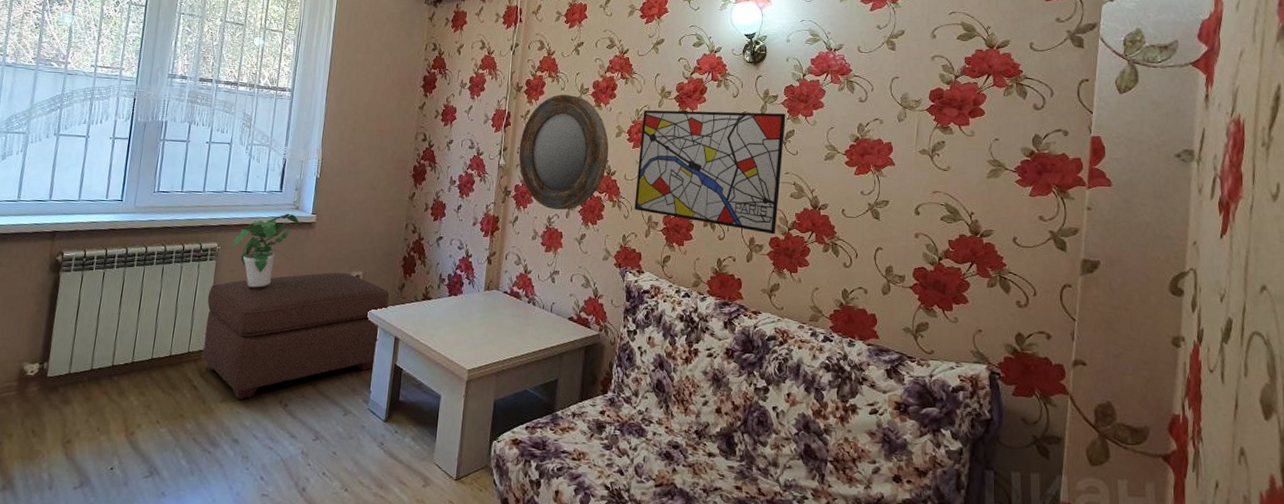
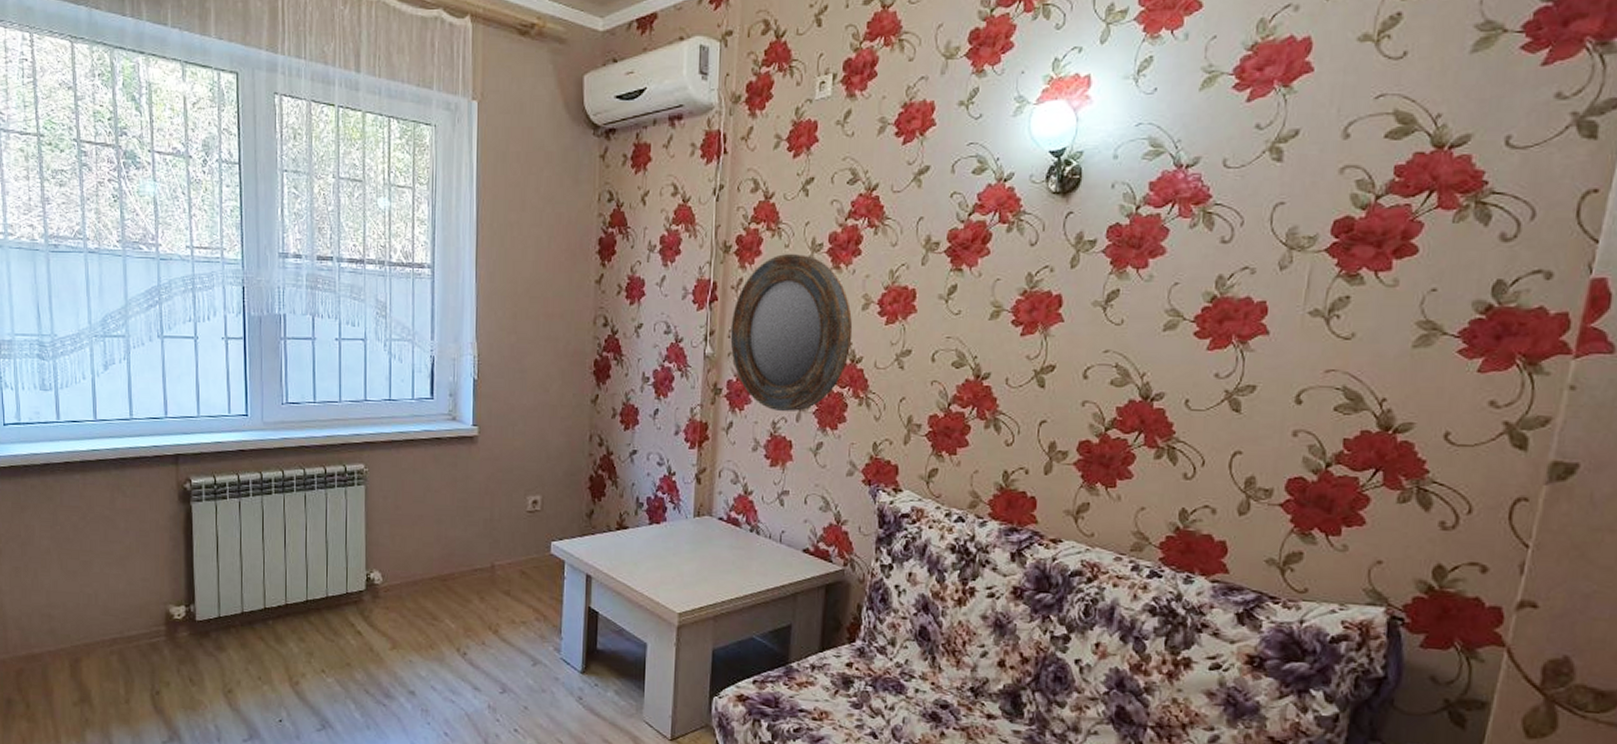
ottoman: present [202,272,390,399] -> none [360,497,576,647]
potted plant: present [232,214,300,288] -> none [382,426,459,518]
wall art: present [634,110,786,235] -> none [888,265,1108,437]

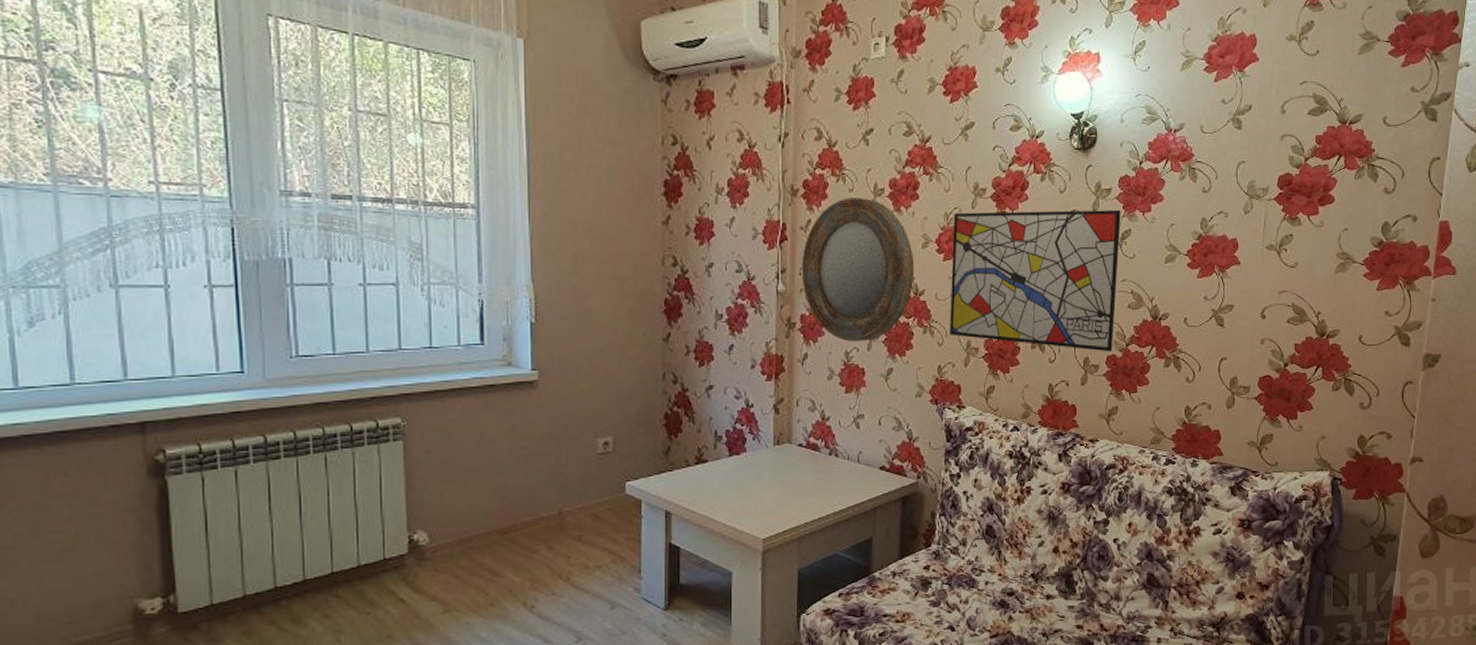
wall art: none [888,265,1108,437] -> present [950,209,1121,352]

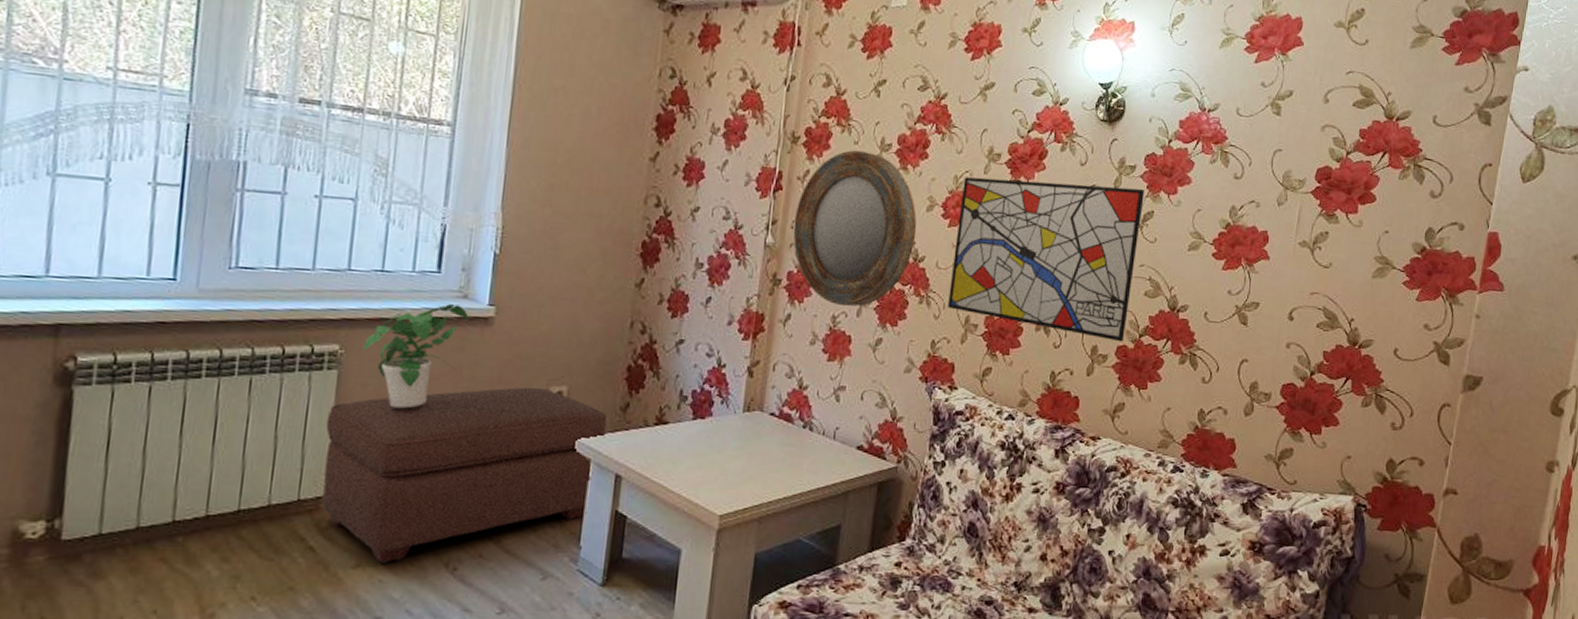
ottoman: none [399,440,652,607] -> present [321,387,608,563]
potted plant: none [423,372,516,470] -> present [363,304,470,409]

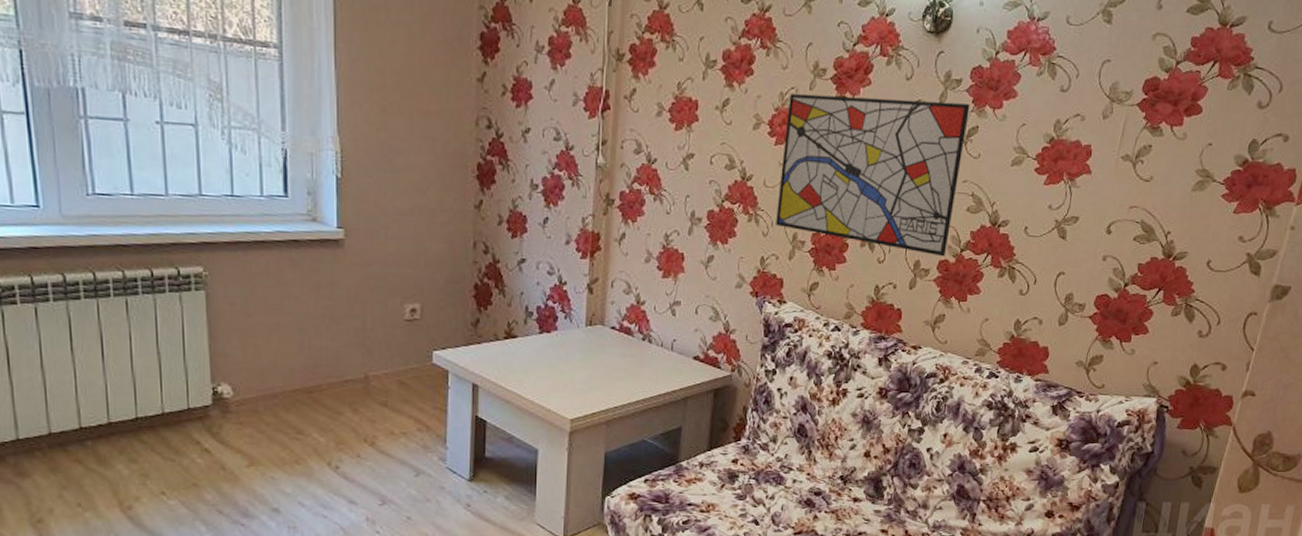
ottoman: present [321,387,608,563] -> none [202,304,460,463]
potted plant: present [363,304,470,409] -> none [225,227,321,326]
home mirror: present [793,150,917,307] -> none [623,67,744,225]

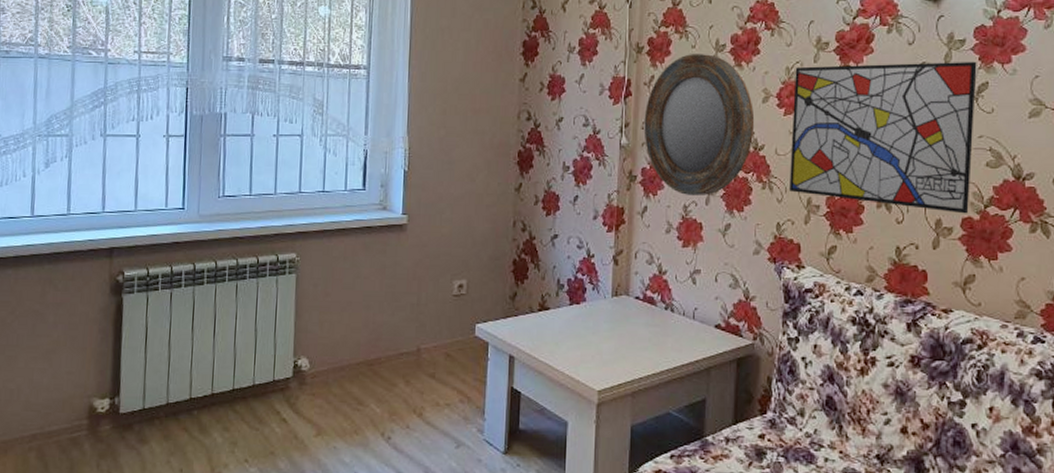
home mirror: none [623,67,744,225] -> present [643,54,755,197]

